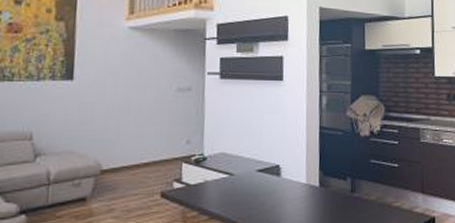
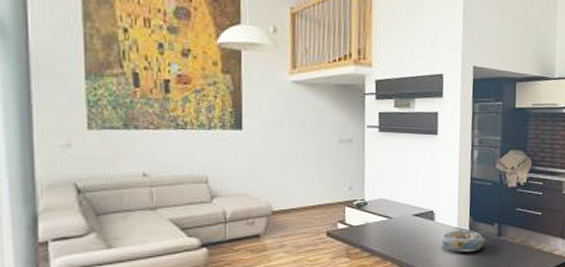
decorative bowl: none [289,186,338,213] -> present [441,230,486,253]

